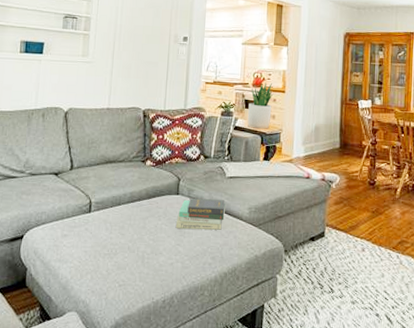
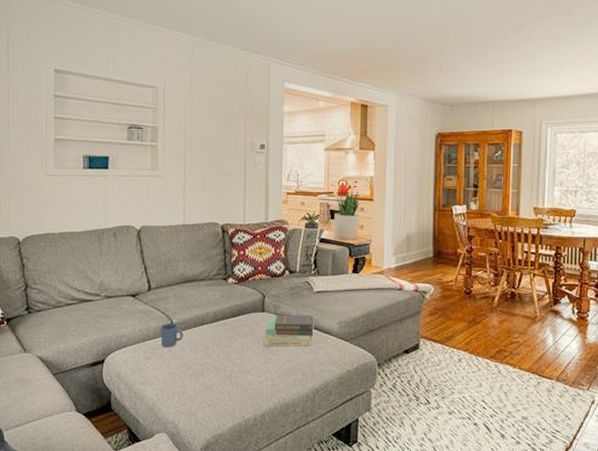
mug: none [78,202,101,226] -> present [160,323,183,348]

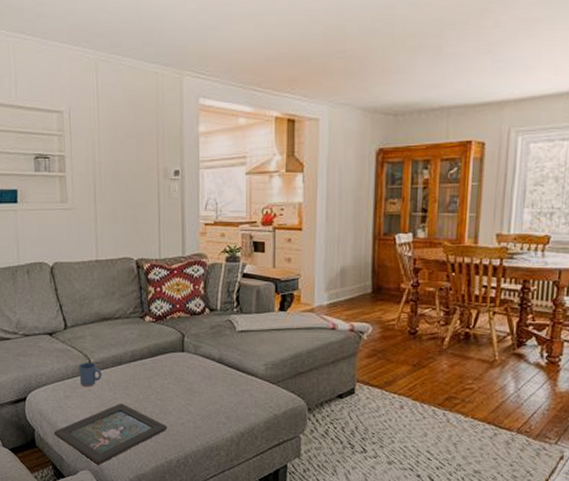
decorative tray: none [130,363,247,426] -> present [53,403,168,465]
books: present [264,315,315,346] -> none [184,356,239,388]
planter: present [334,190,361,241] -> none [258,219,288,276]

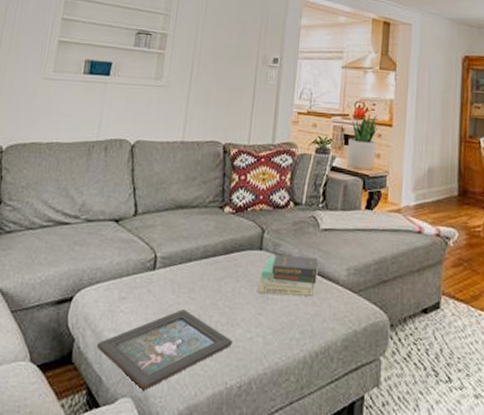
mug: present [79,362,102,387] -> none [140,256,167,287]
books: none [184,356,239,388] -> present [258,255,320,296]
planter: none [258,219,288,276] -> present [347,113,379,172]

